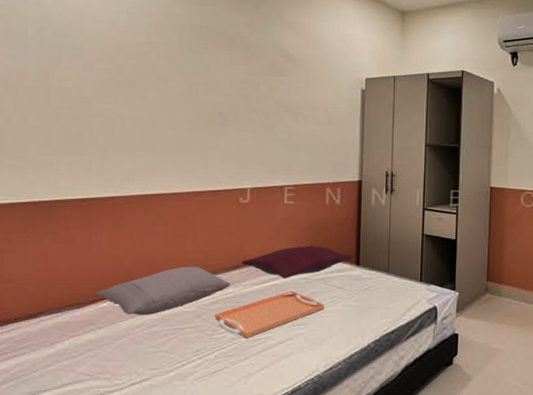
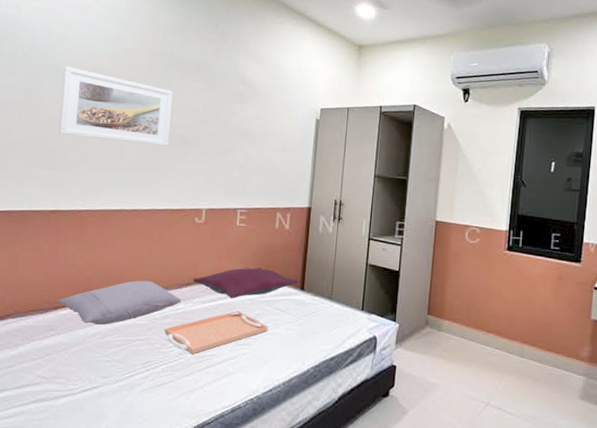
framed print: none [82,44,207,125] -> present [58,66,173,146]

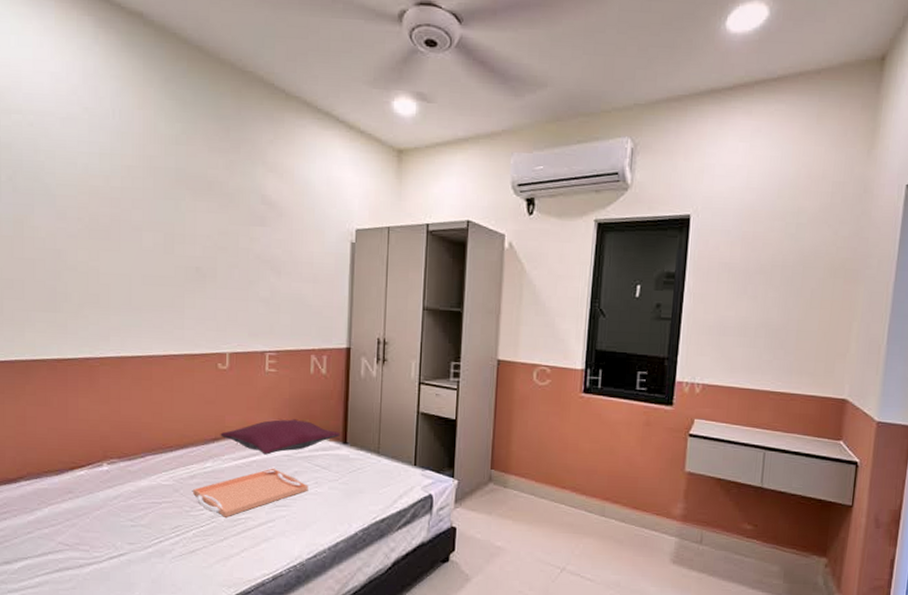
pillow: present [57,280,181,325] -> none [72,436,209,487]
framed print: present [58,66,173,146] -> none [56,190,183,281]

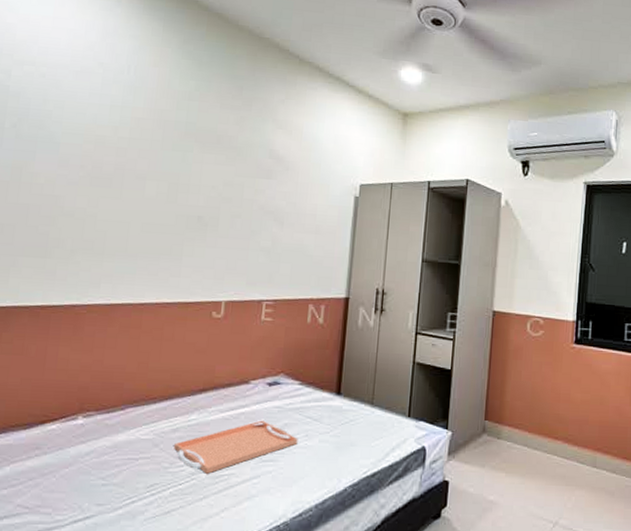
pillow: present [220,419,340,455] -> none [208,369,334,406]

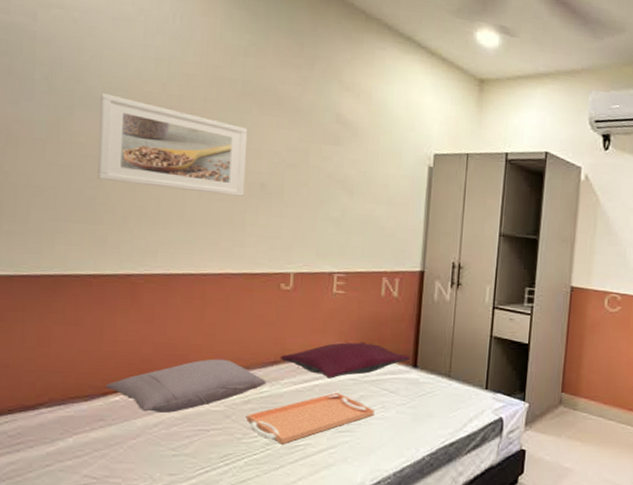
pillow: none [44,386,195,442] -> present [105,358,267,414]
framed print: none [52,138,189,229] -> present [97,93,248,196]
pillow: none [208,369,334,406] -> present [280,342,410,379]

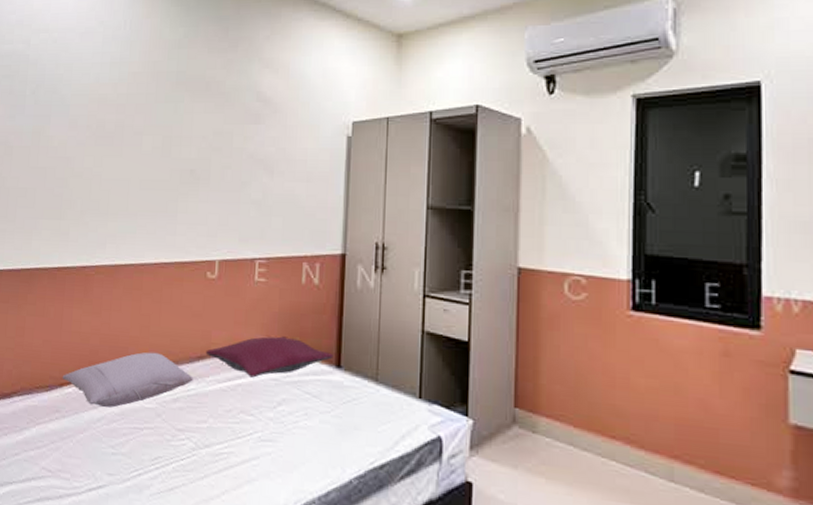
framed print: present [97,93,248,196] -> none [64,100,181,184]
serving tray: present [247,392,375,444] -> none [175,393,297,451]

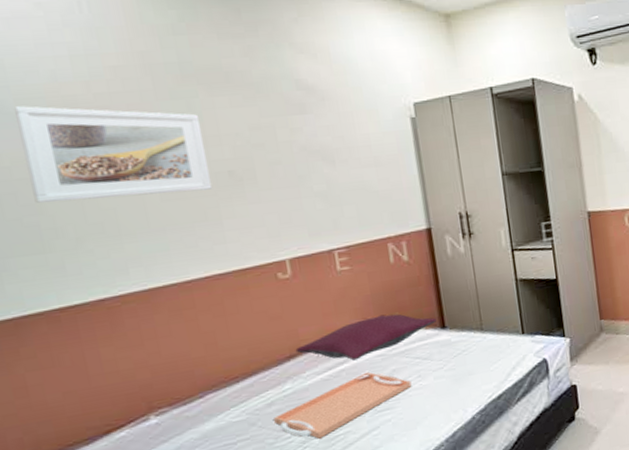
pillow: present [62,352,193,408] -> none [106,365,287,441]
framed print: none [64,100,181,184] -> present [14,106,213,203]
serving tray: none [175,393,297,451] -> present [274,372,412,439]

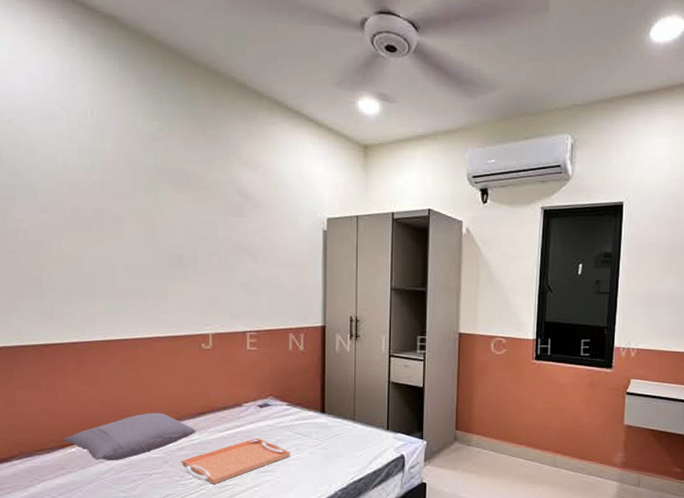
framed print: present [14,106,213,203] -> none [37,185,164,268]
pillow: none [106,365,287,441] -> present [63,412,196,461]
pillow: present [295,314,437,361] -> none [206,392,318,426]

